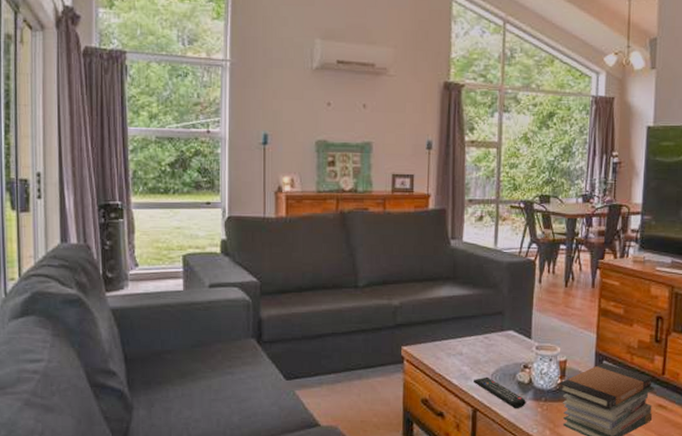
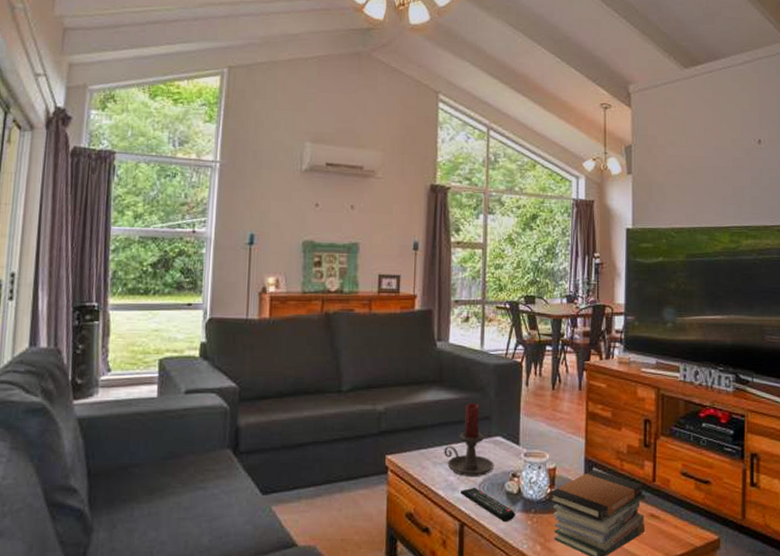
candle holder: none [457,298,507,367] -> present [444,403,495,476]

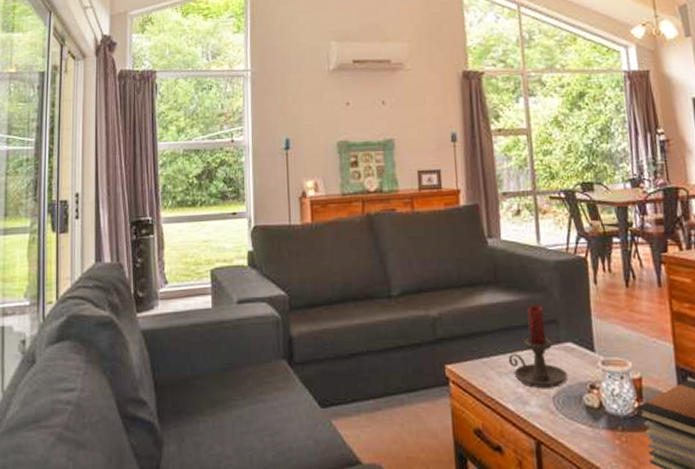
remote control: present [461,487,515,521] -> none [533,400,600,440]

